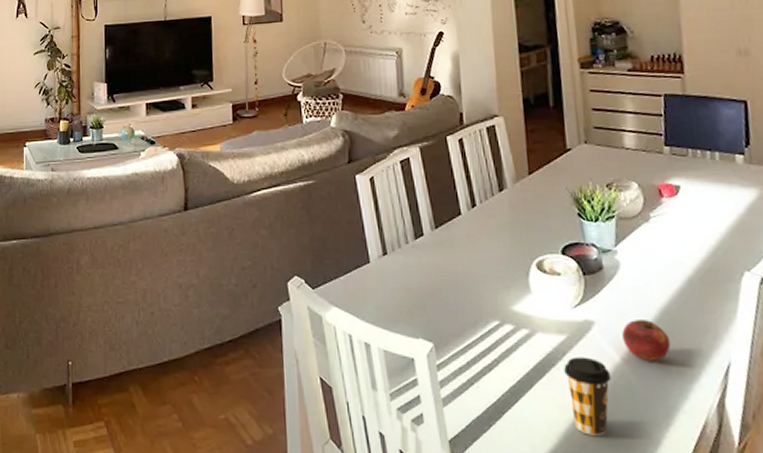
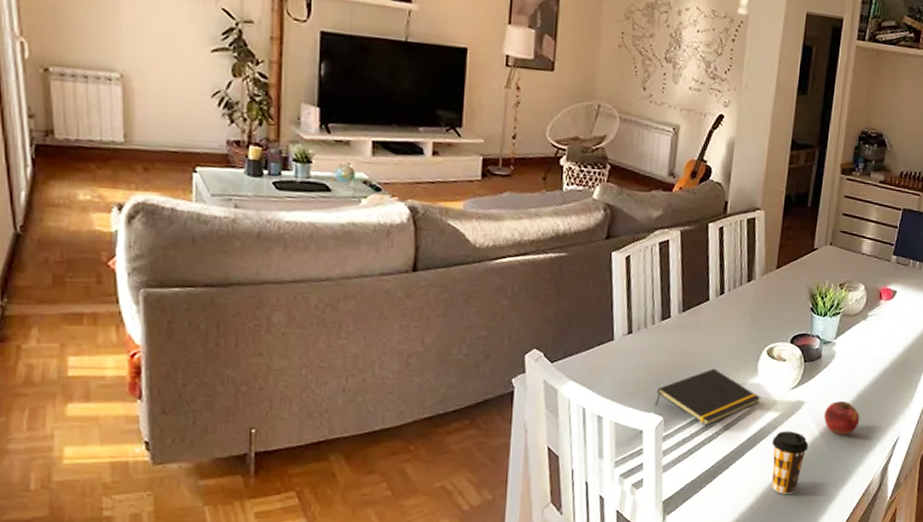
notepad: none [421,287,540,353] -> present [655,368,761,426]

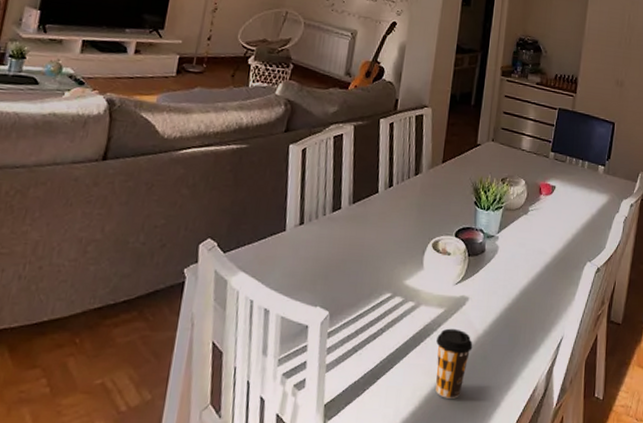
notepad: present [655,368,761,426] -> none [322,261,426,322]
fruit: present [824,401,860,435] -> none [488,298,524,334]

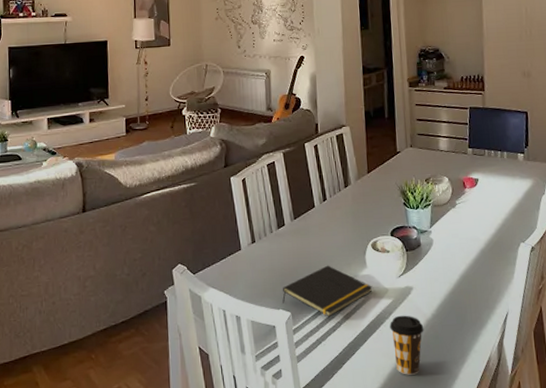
notepad: none [322,261,426,322] -> present [282,265,373,317]

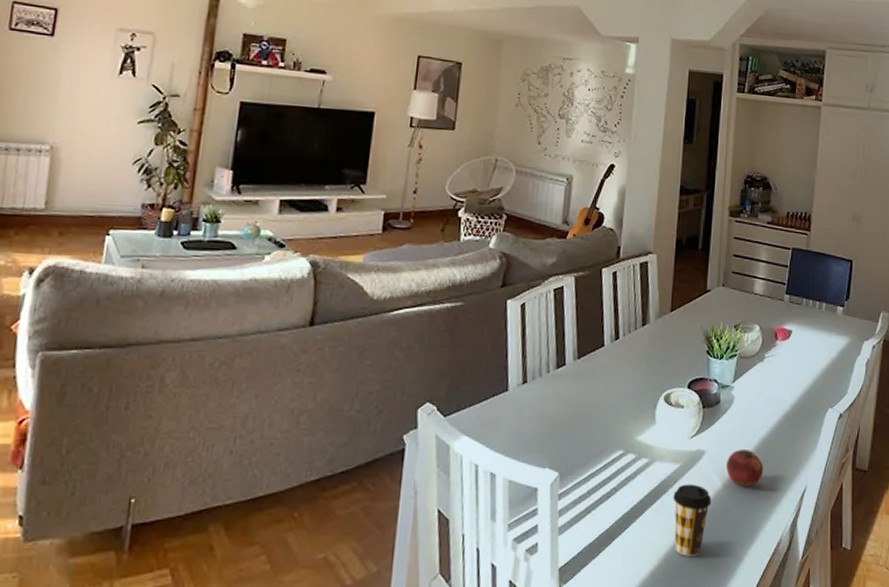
notepad: present [282,265,373,317] -> none [550,417,660,481]
fruit: none [433,283,468,315] -> present [726,450,764,486]

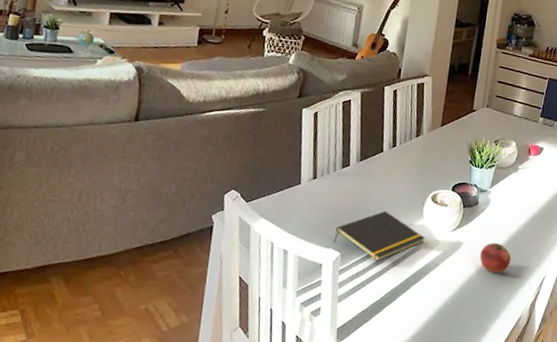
notepad: none [550,417,660,481] -> present [334,211,425,262]
coffee cup: present [673,484,712,556] -> none [433,268,466,325]

